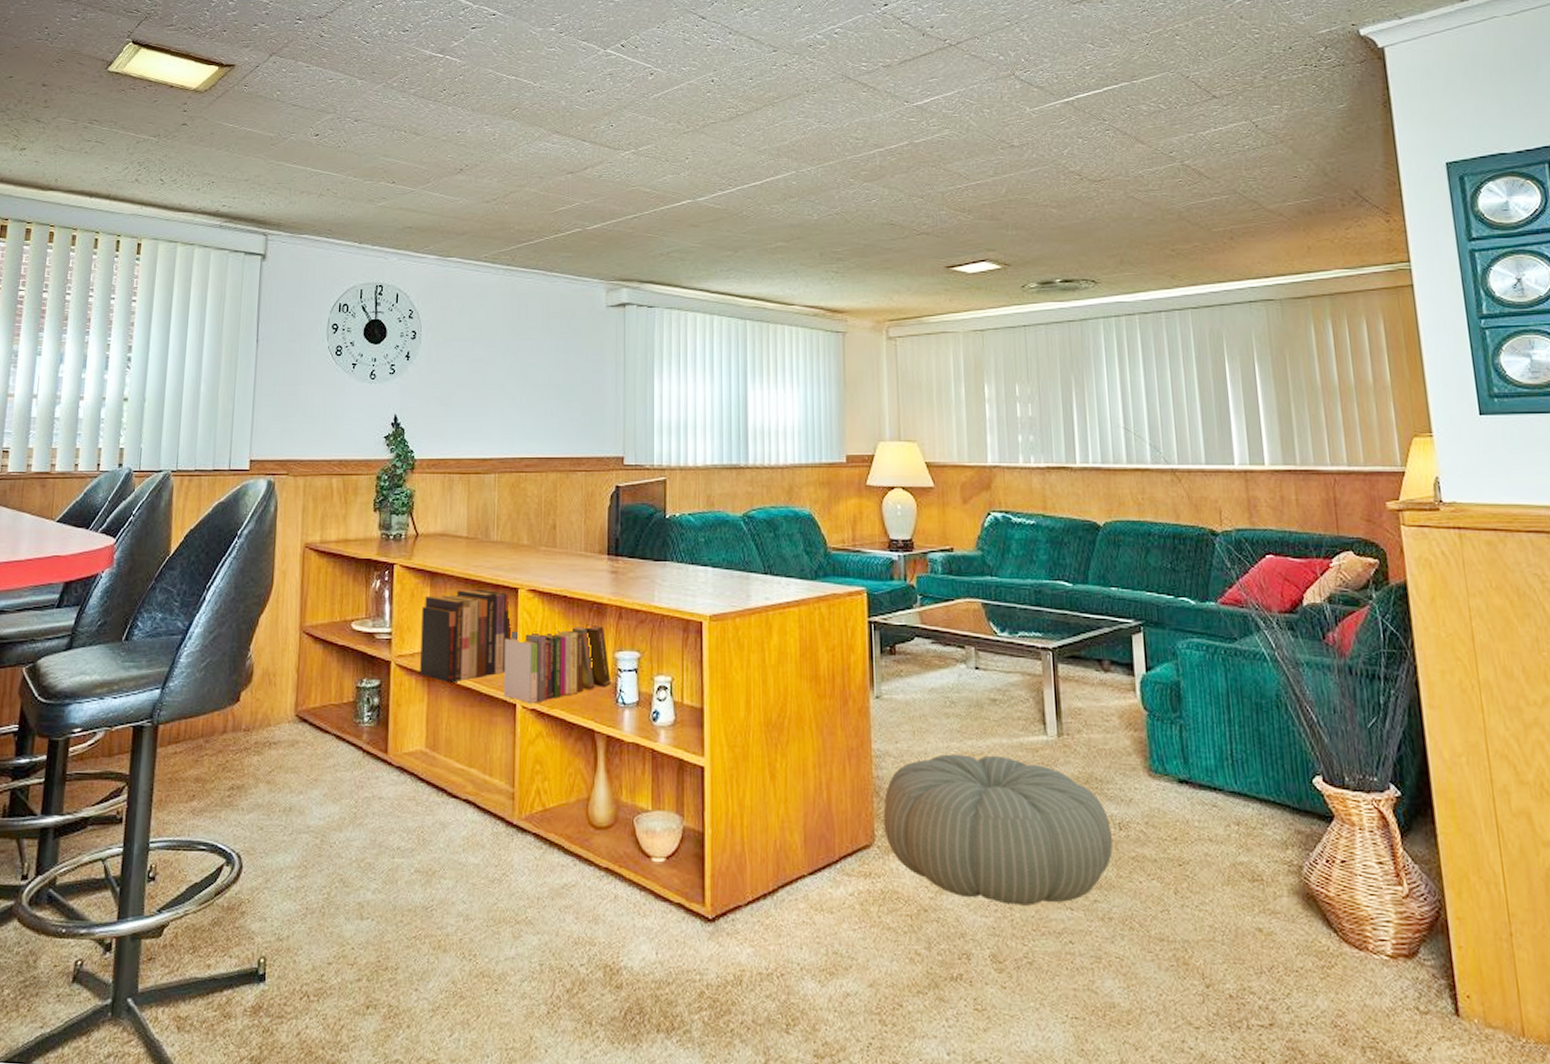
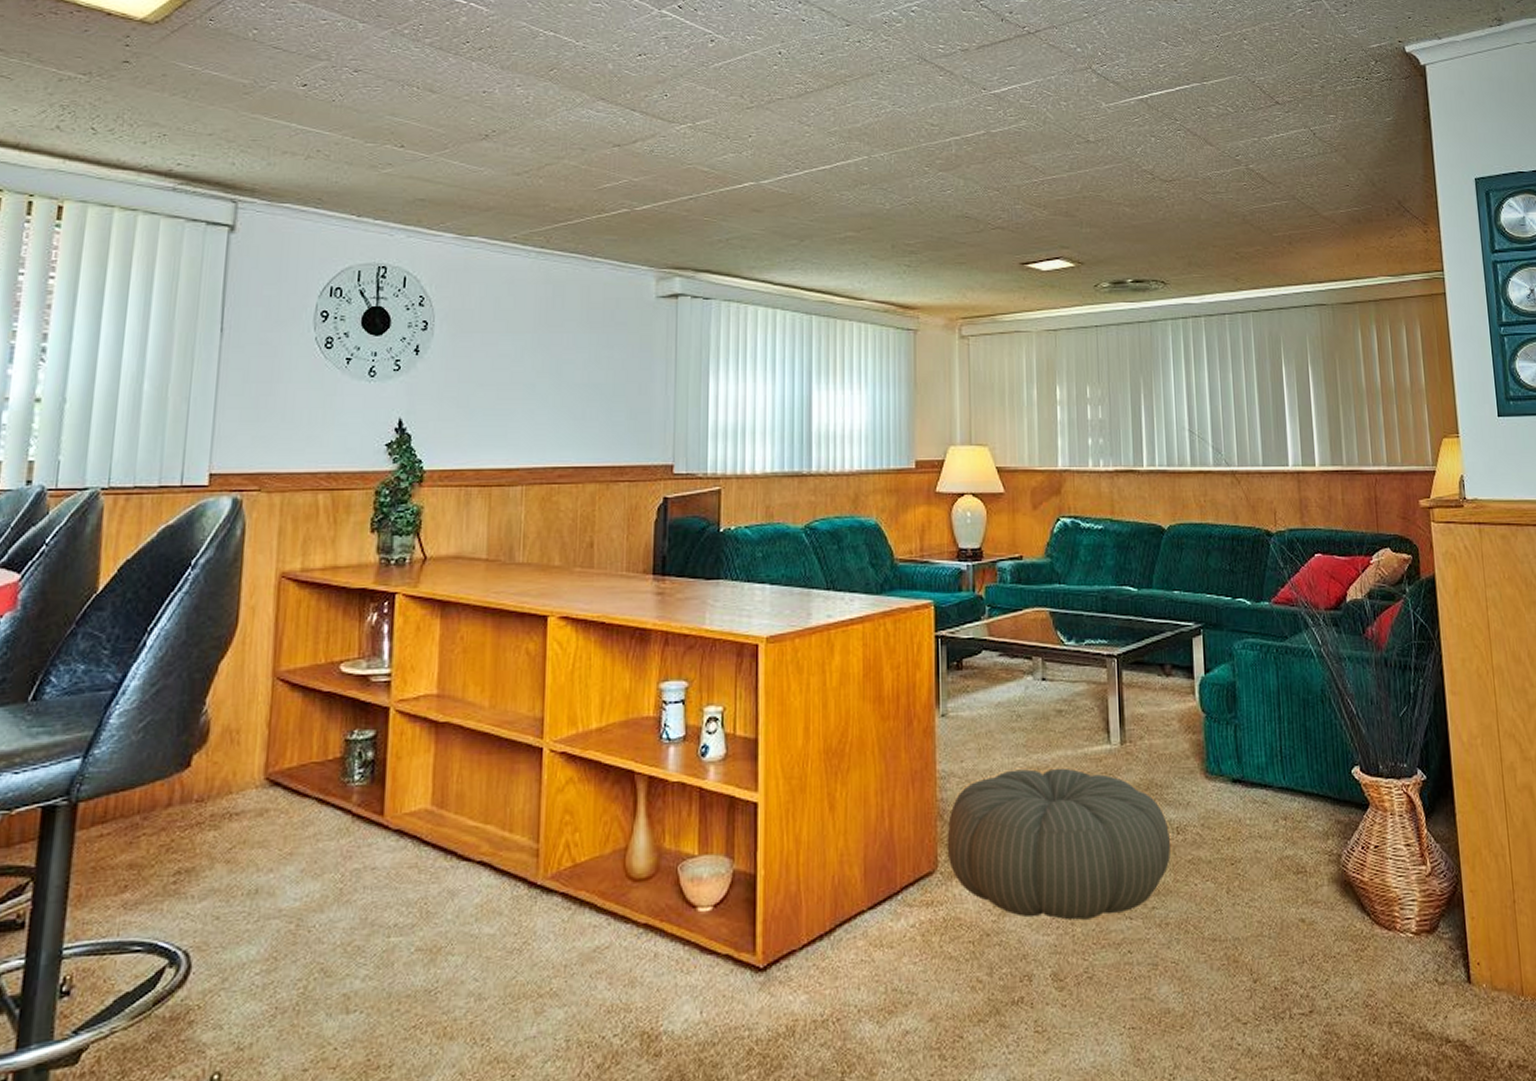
books: present [420,587,516,683] -> none [426,616,544,728]
books: present [504,624,611,704] -> none [528,653,655,747]

